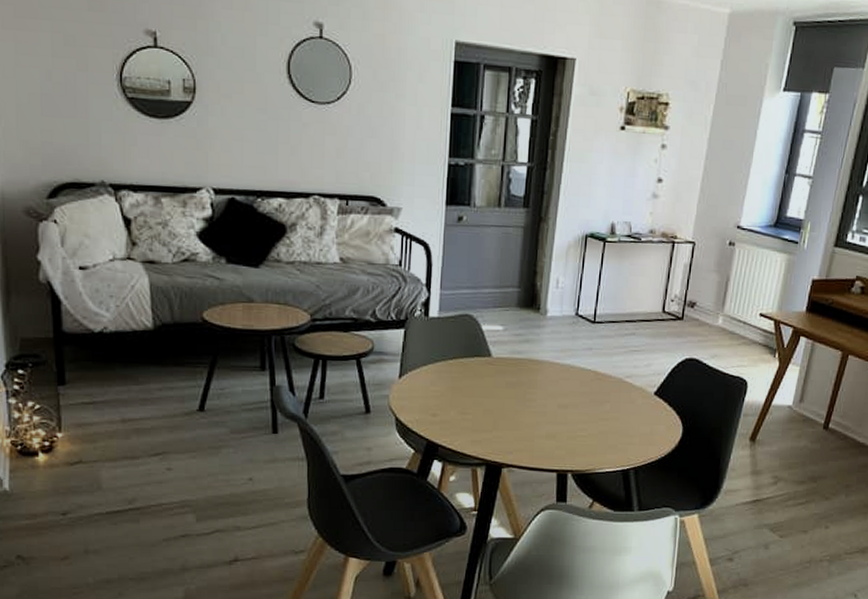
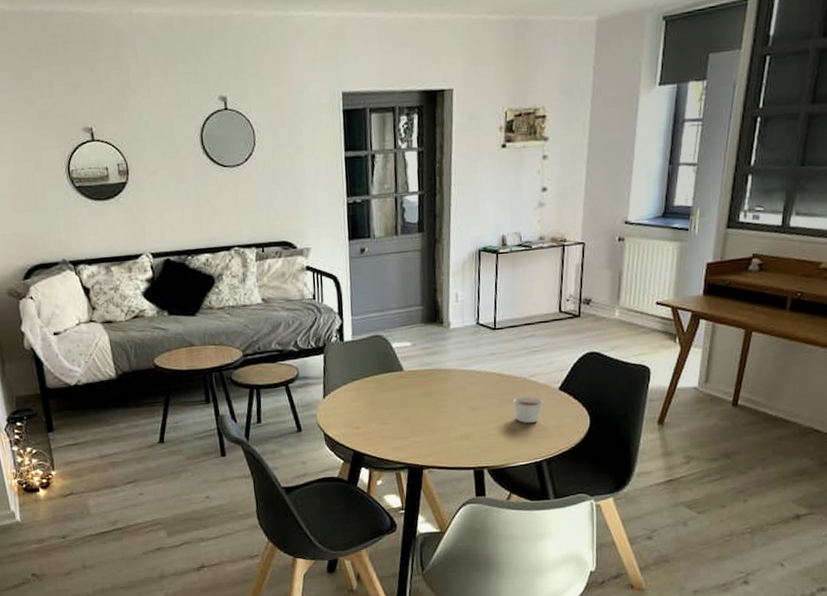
candle: none [606,398,637,428] -> present [514,396,544,424]

